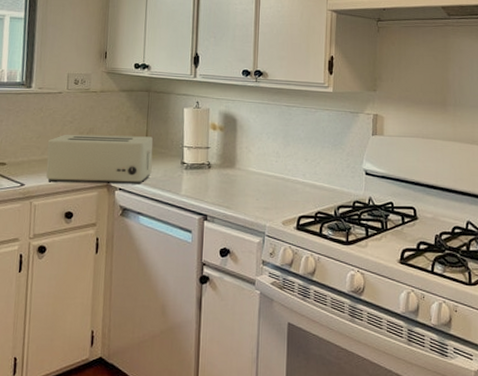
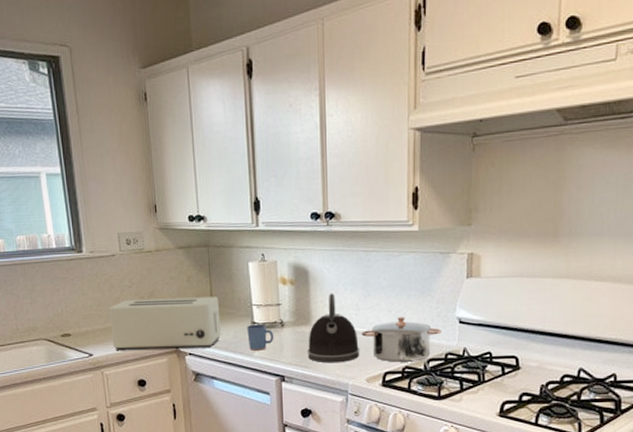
mug: none [176,164,201,190] -> present [247,324,274,351]
kettle: none [230,140,278,205] -> present [307,293,360,363]
cooking pot: none [280,165,350,208] -> present [361,316,442,362]

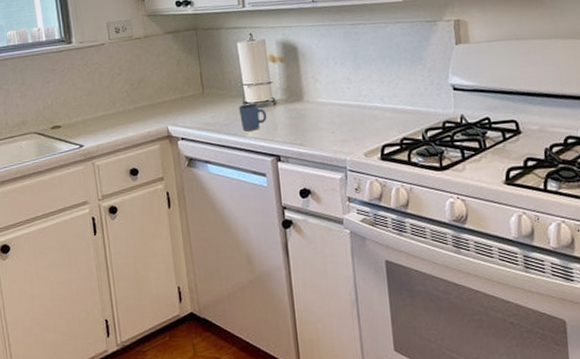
toaster: present [108,297,221,351] -> none [98,79,213,141]
kettle: present [307,293,360,363] -> none [301,68,356,140]
cooking pot: present [361,316,442,362] -> none [355,86,437,135]

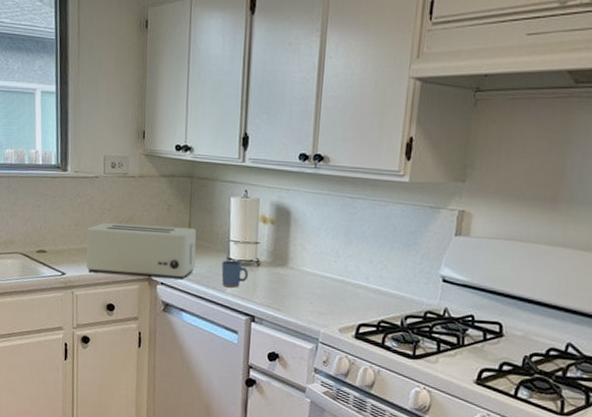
toaster: none [98,79,213,141] -> present [86,222,197,281]

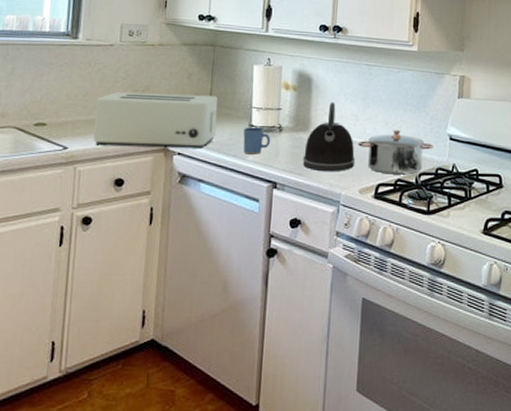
kettle: none [280,237,336,309] -> present [302,102,356,172]
cooking pot: none [338,268,423,317] -> present [358,129,434,175]

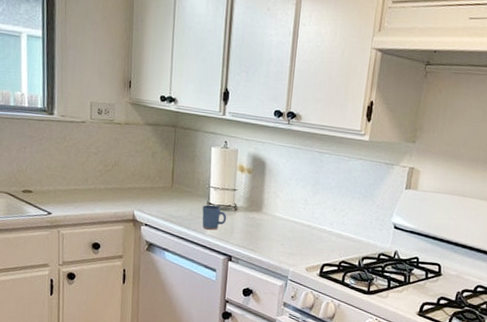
toaster: present [93,91,218,150] -> none [72,165,180,223]
kettle: present [302,102,356,172] -> none [255,186,304,250]
cooking pot: present [358,129,434,175] -> none [306,215,378,258]

